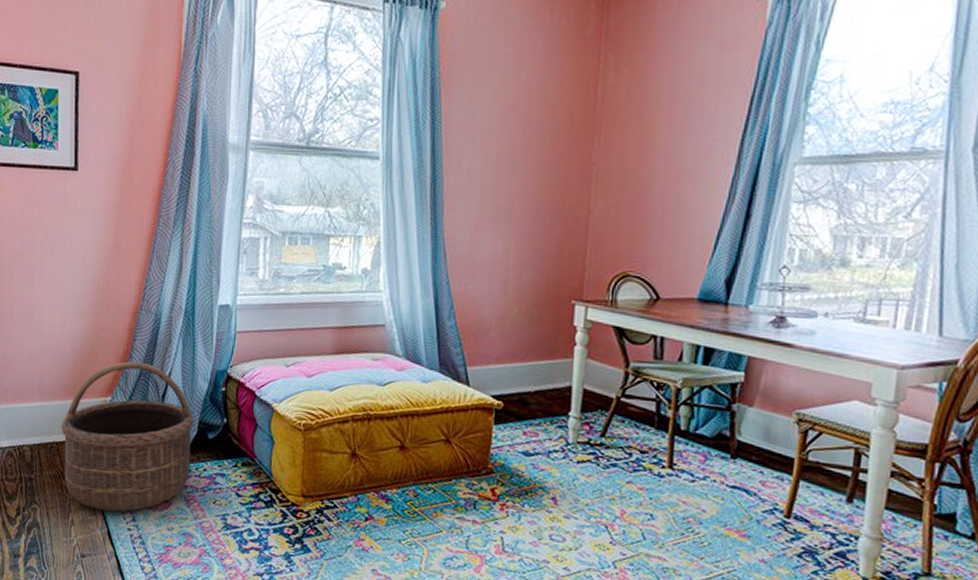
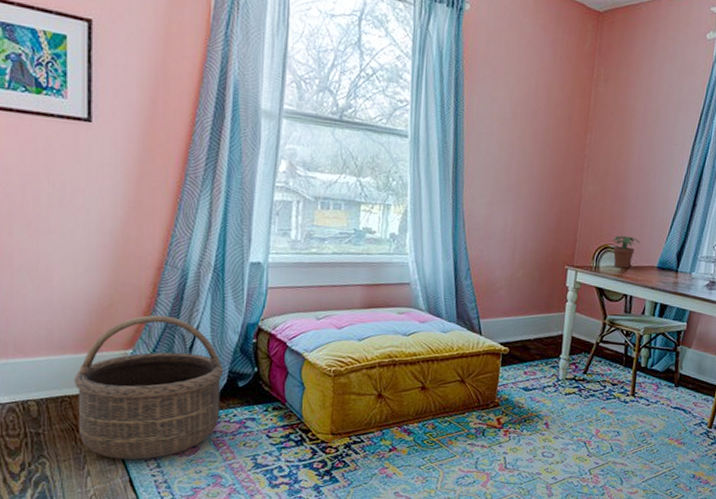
potted plant: none [633,260,673,303] -> present [612,235,641,269]

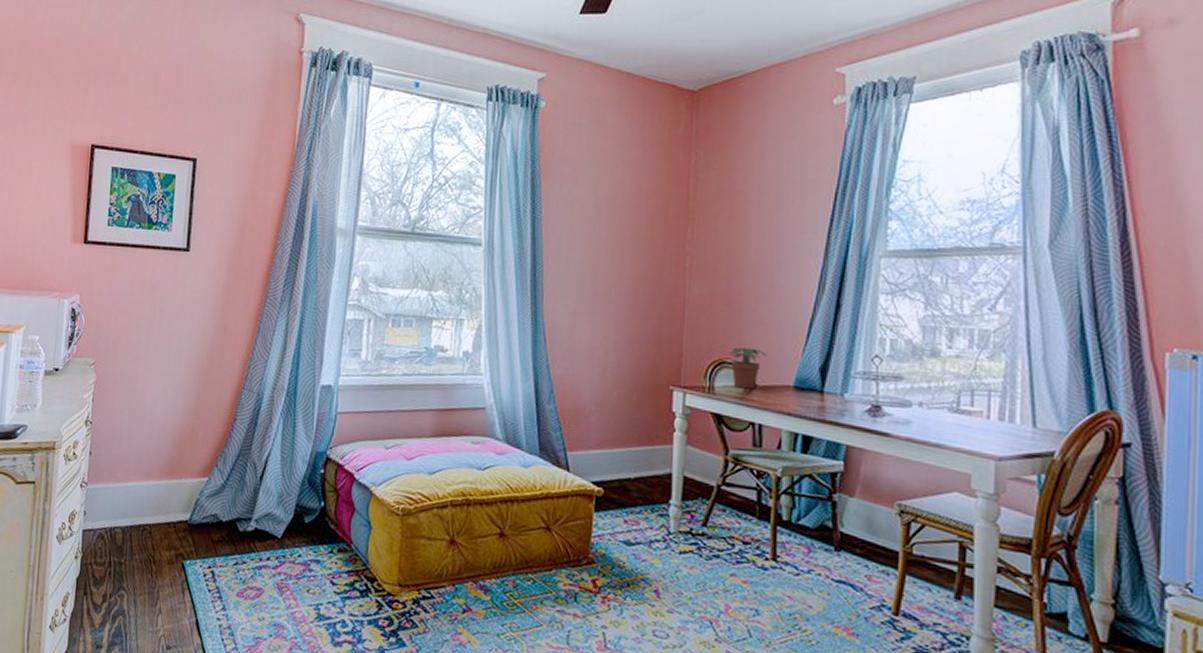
basket: present [75,315,224,460] -> none [155,441,291,600]

